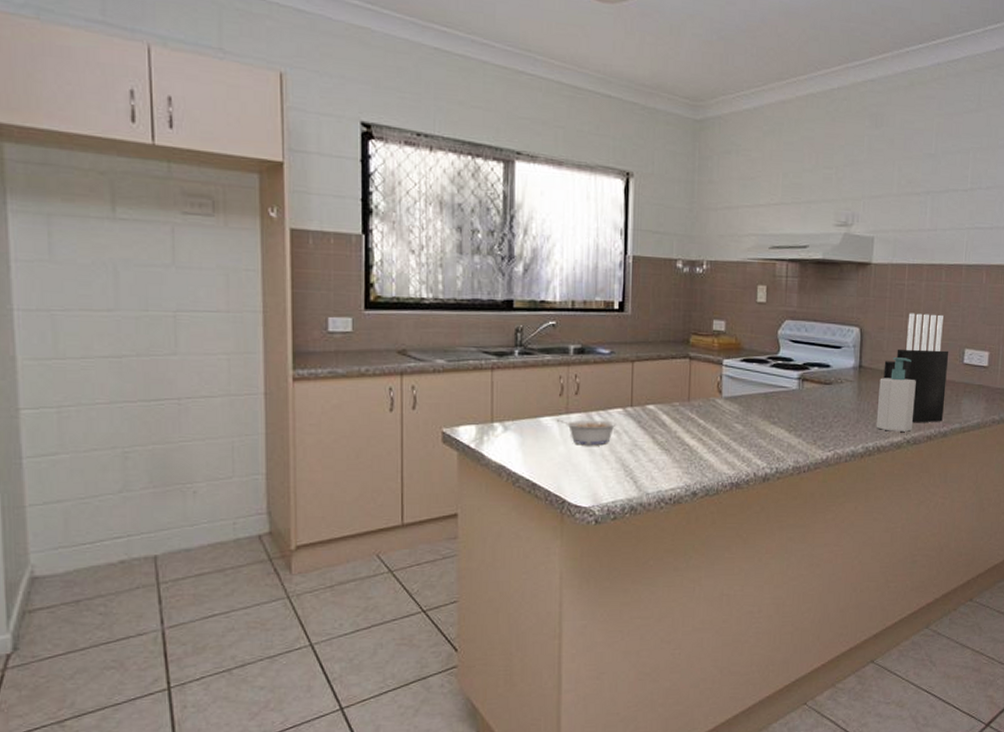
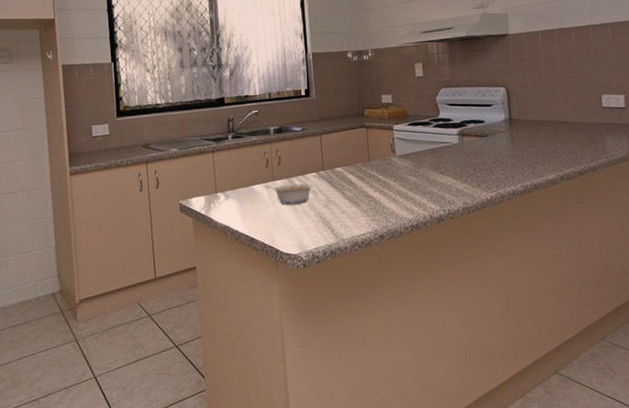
soap bottle: present [876,357,916,432] -> none [529,108,564,171]
knife block: present [883,313,949,423] -> none [531,68,591,162]

